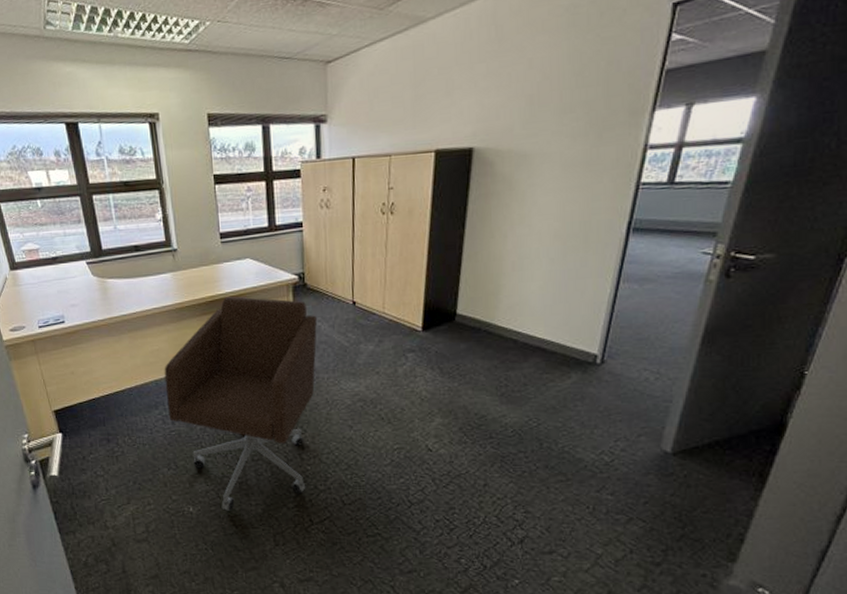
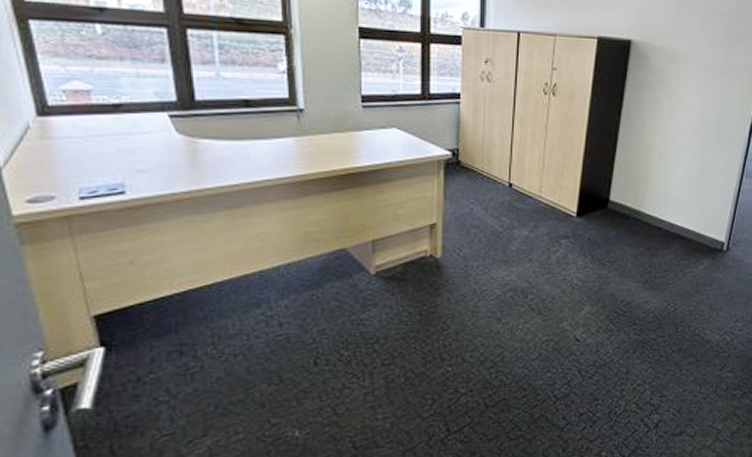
office chair: present [164,296,317,511] -> none [273,171,469,430]

